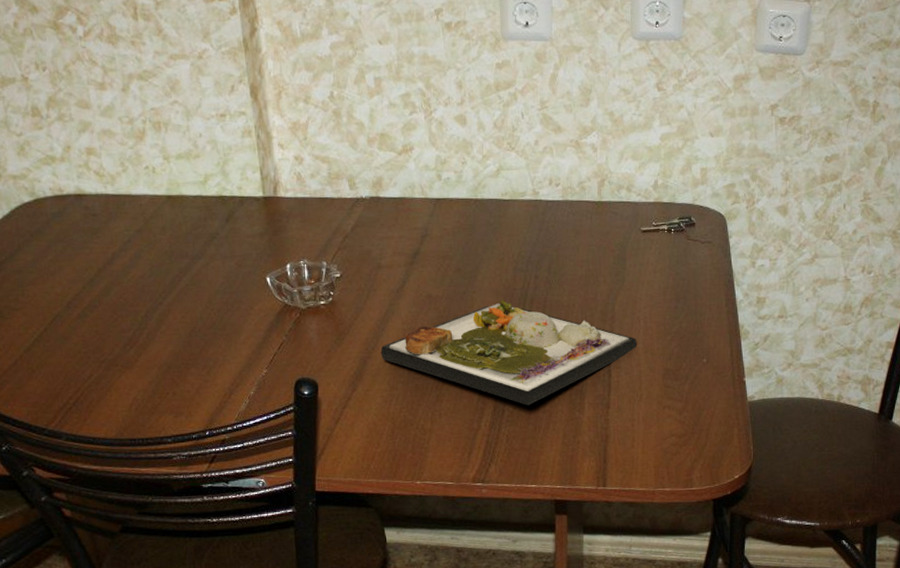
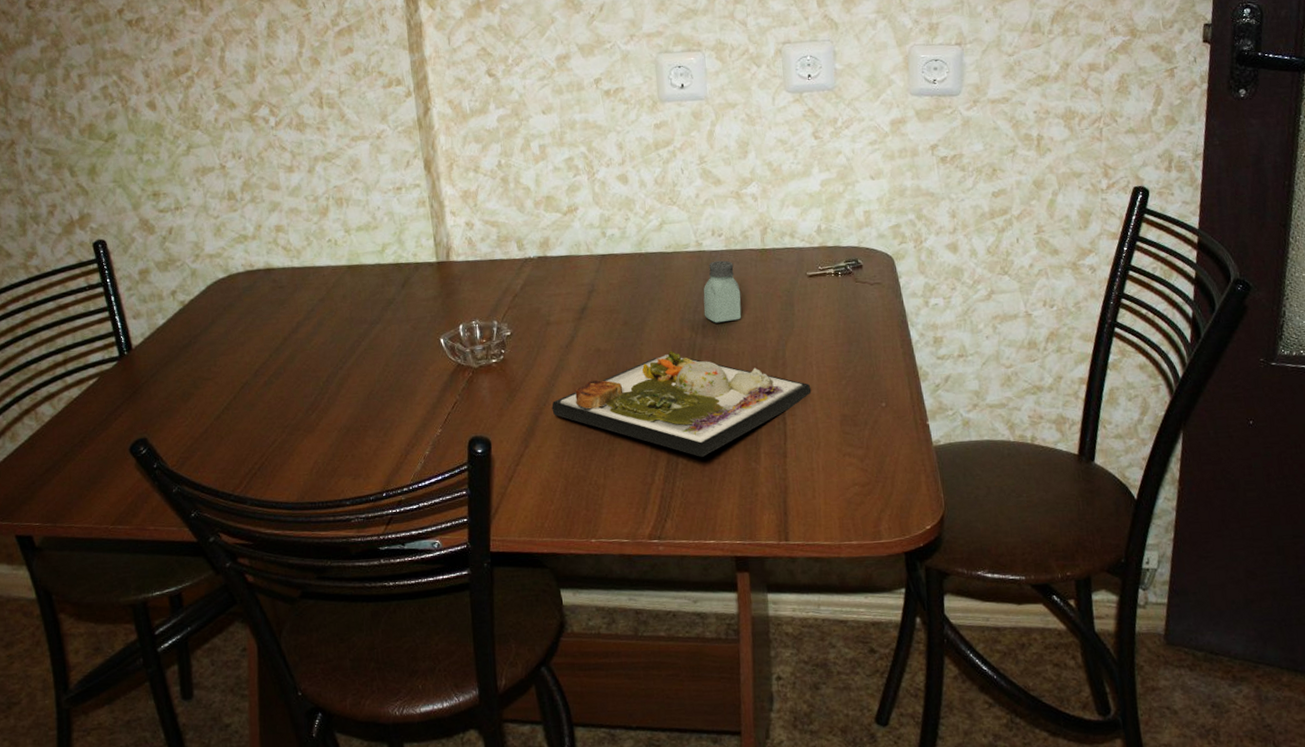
saltshaker: none [537,211,575,274] -> present [703,260,742,323]

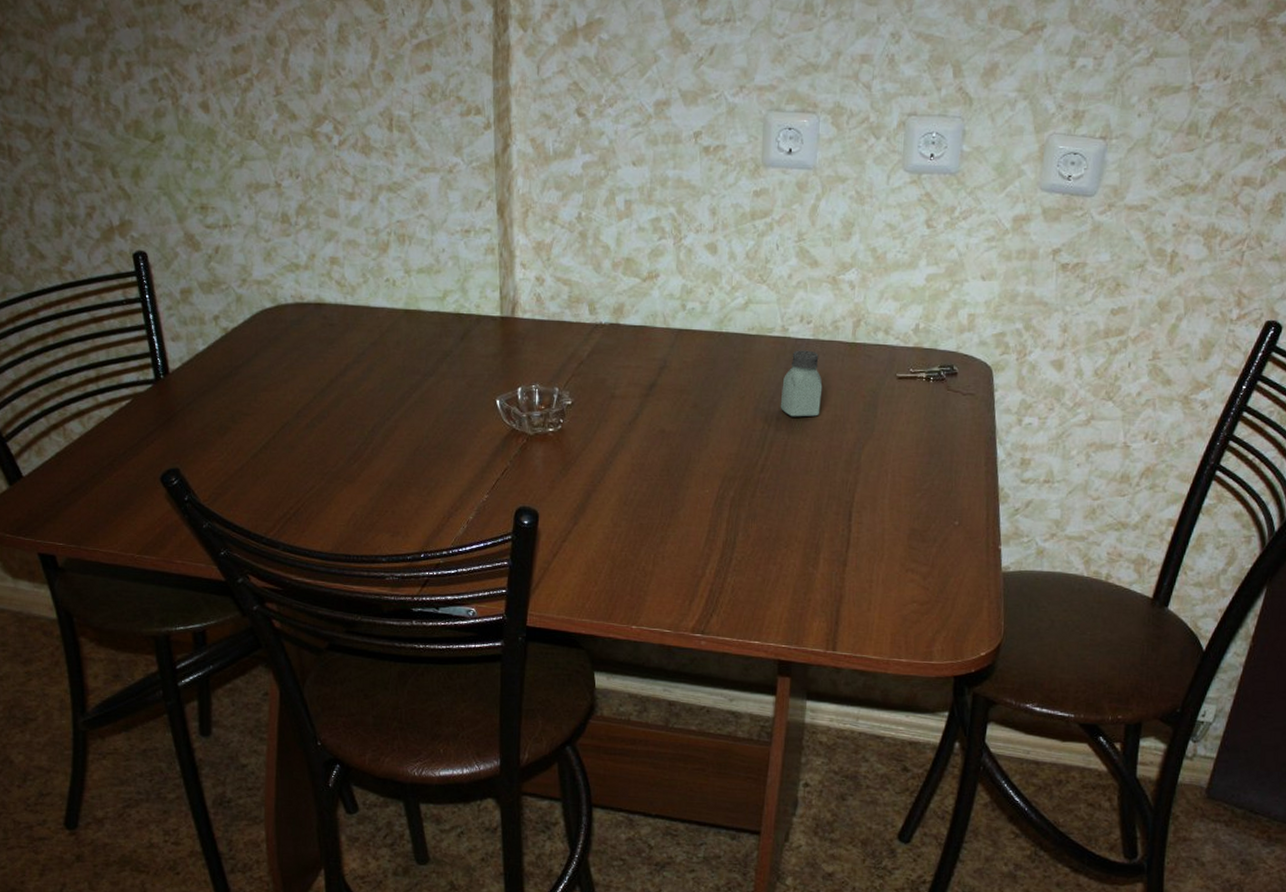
dinner plate: present [551,351,812,458] -> none [606,441,883,556]

